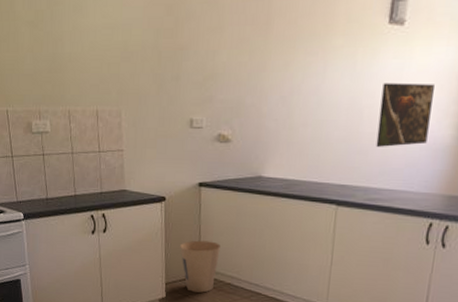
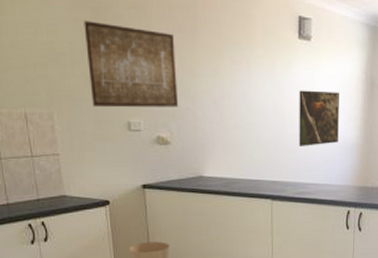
wall art: none [156,18,246,105] -> present [84,20,179,108]

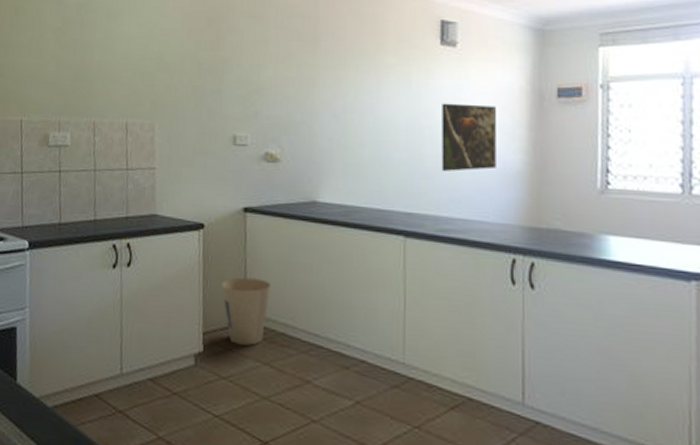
wall art: present [84,20,179,108] -> none [196,30,293,121]

